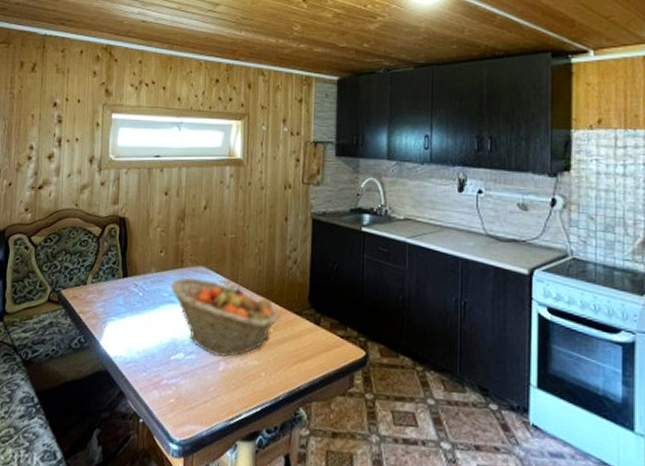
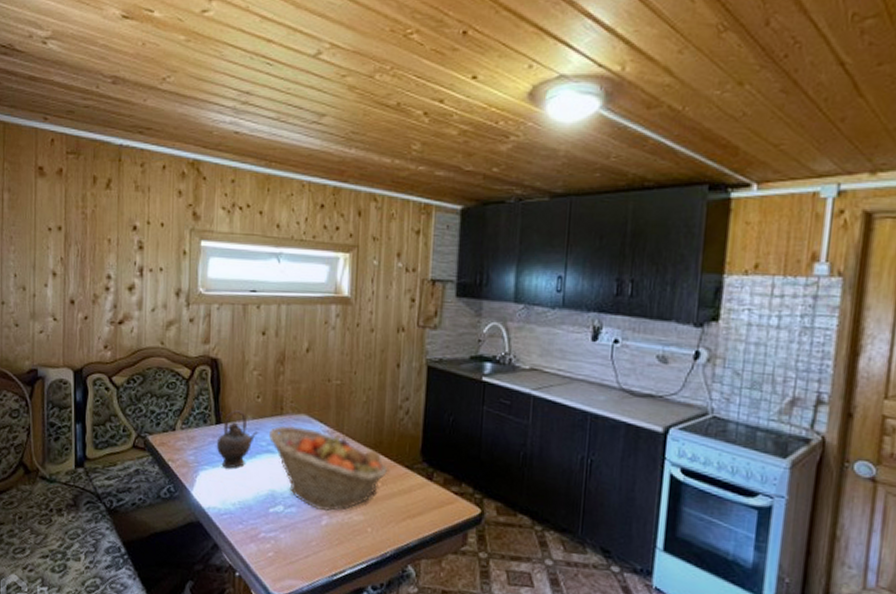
teapot: none [124,264,161,319] -> present [217,410,258,469]

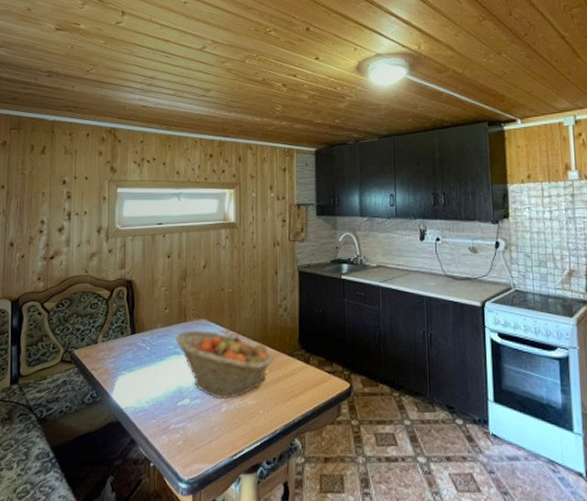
teapot: present [217,410,258,469] -> none [133,321,166,372]

